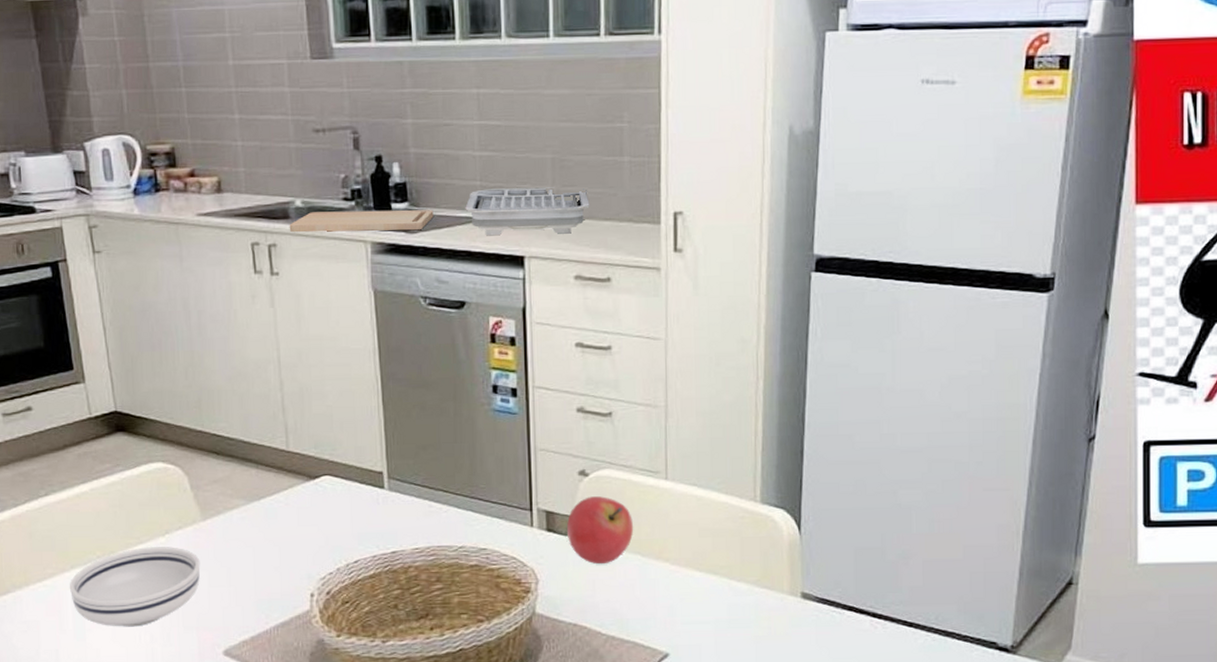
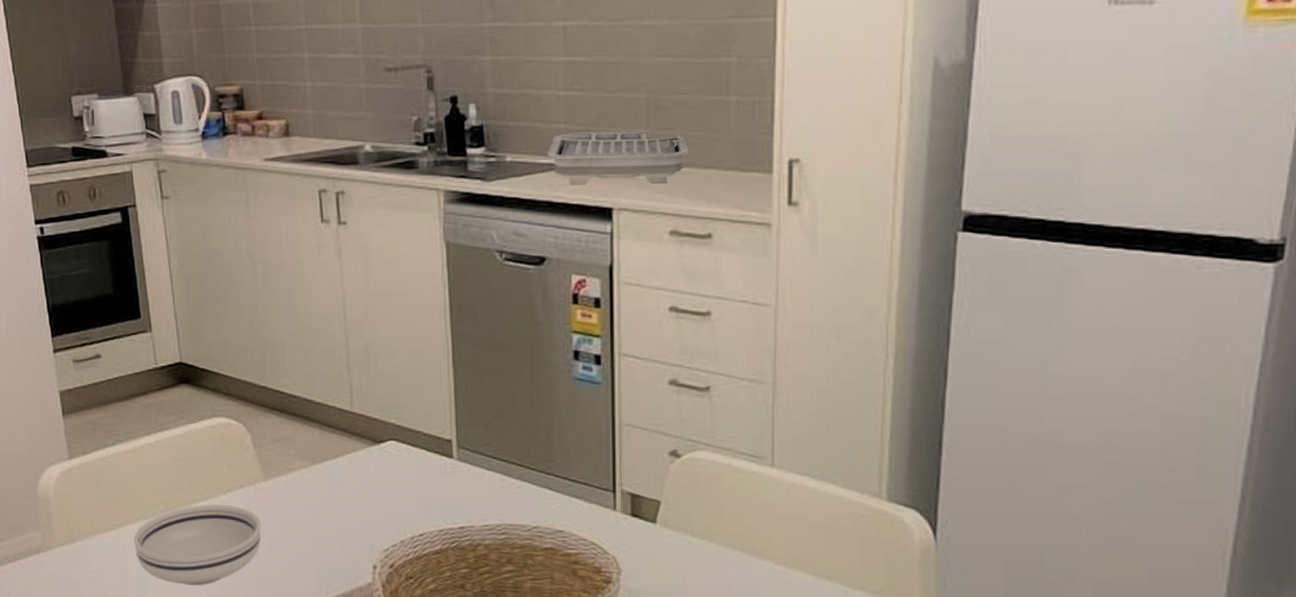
cutting board: present [289,210,434,233] -> none [358,155,512,180]
fruit: present [566,496,634,565] -> none [654,481,733,558]

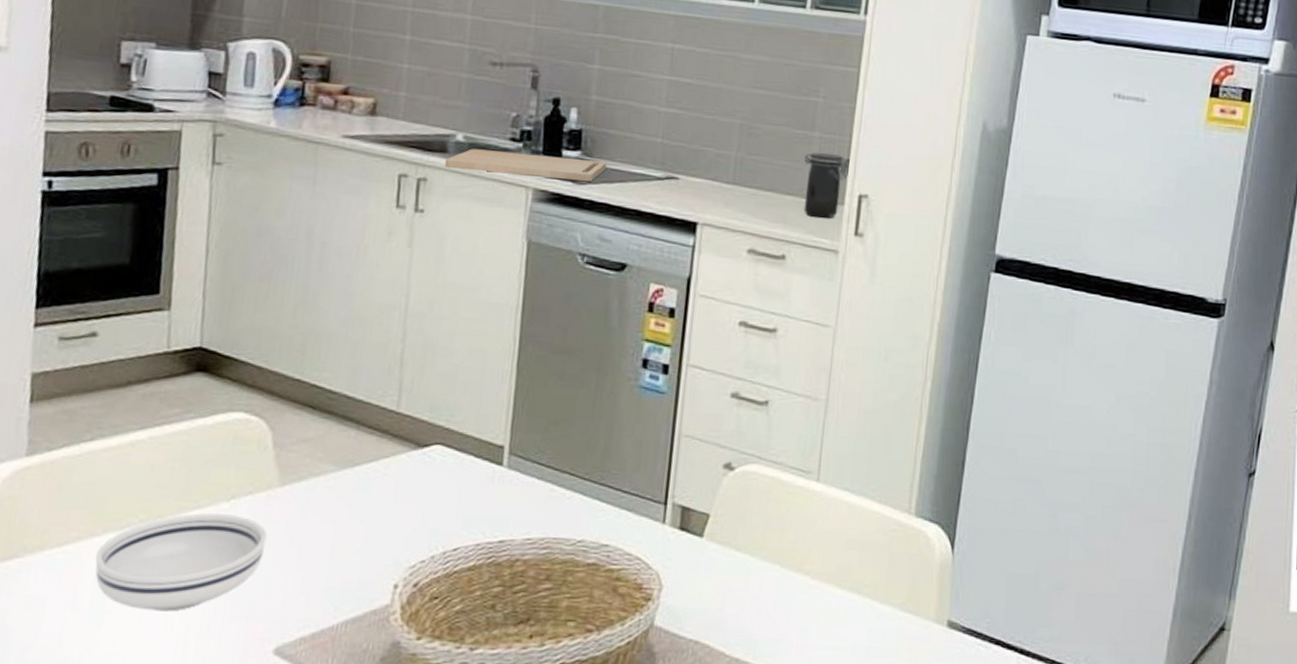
cutting board: none [358,155,512,180] -> present [444,149,607,182]
dish rack: present [547,130,689,185] -> none [641,147,774,204]
jar: none [722,117,772,189] -> present [803,152,848,218]

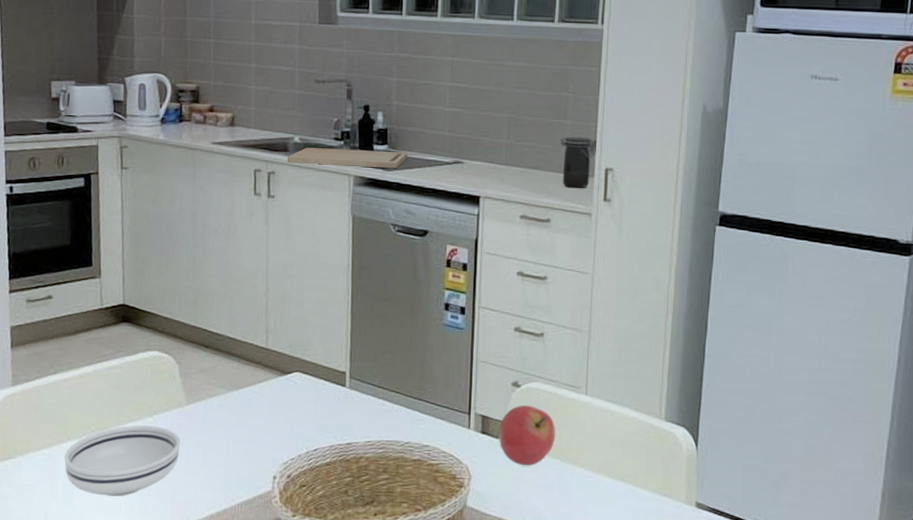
fruit: none [701,494,777,573] -> present [498,405,556,466]

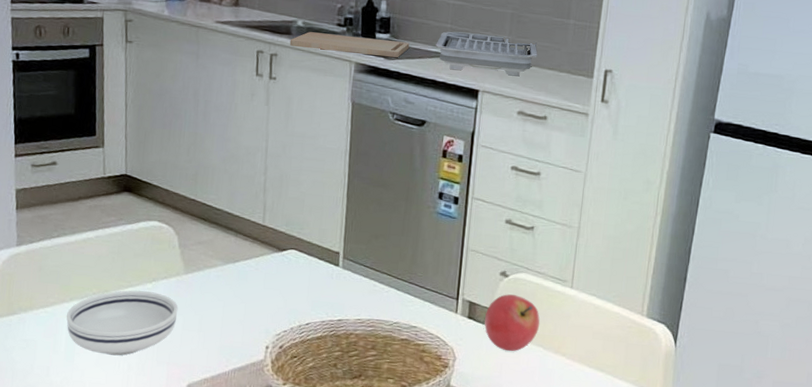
dish rack: none [434,139,537,180] -> present [436,31,538,77]
jar: present [560,136,595,188] -> none [561,36,596,88]

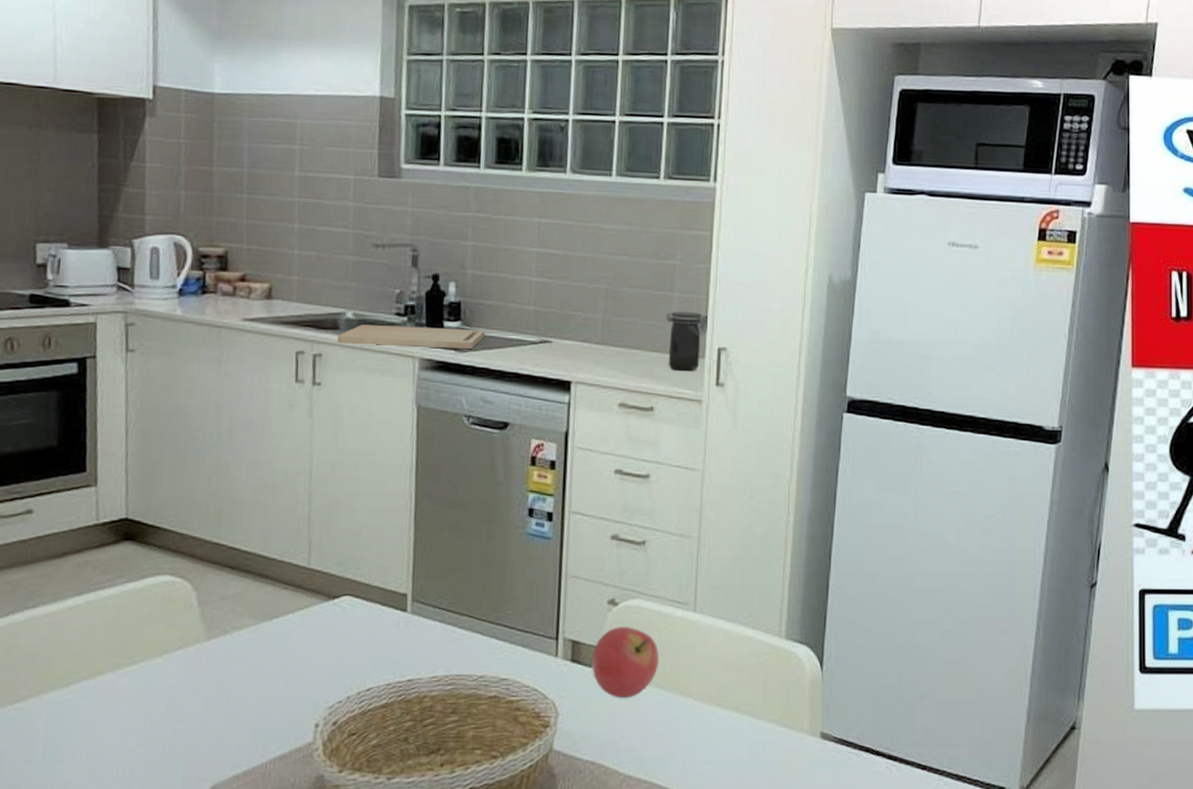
bowl: present [66,290,178,356] -> none [44,668,198,758]
dish rack: present [436,31,538,77] -> none [517,314,639,362]
jar: none [561,36,596,88] -> present [666,311,706,371]

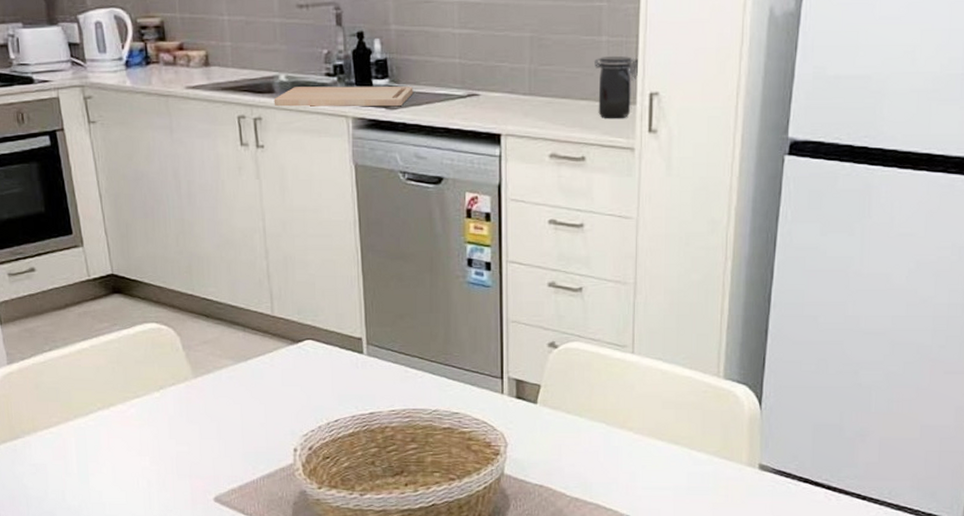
fruit: present [591,627,660,699] -> none [535,367,600,431]

